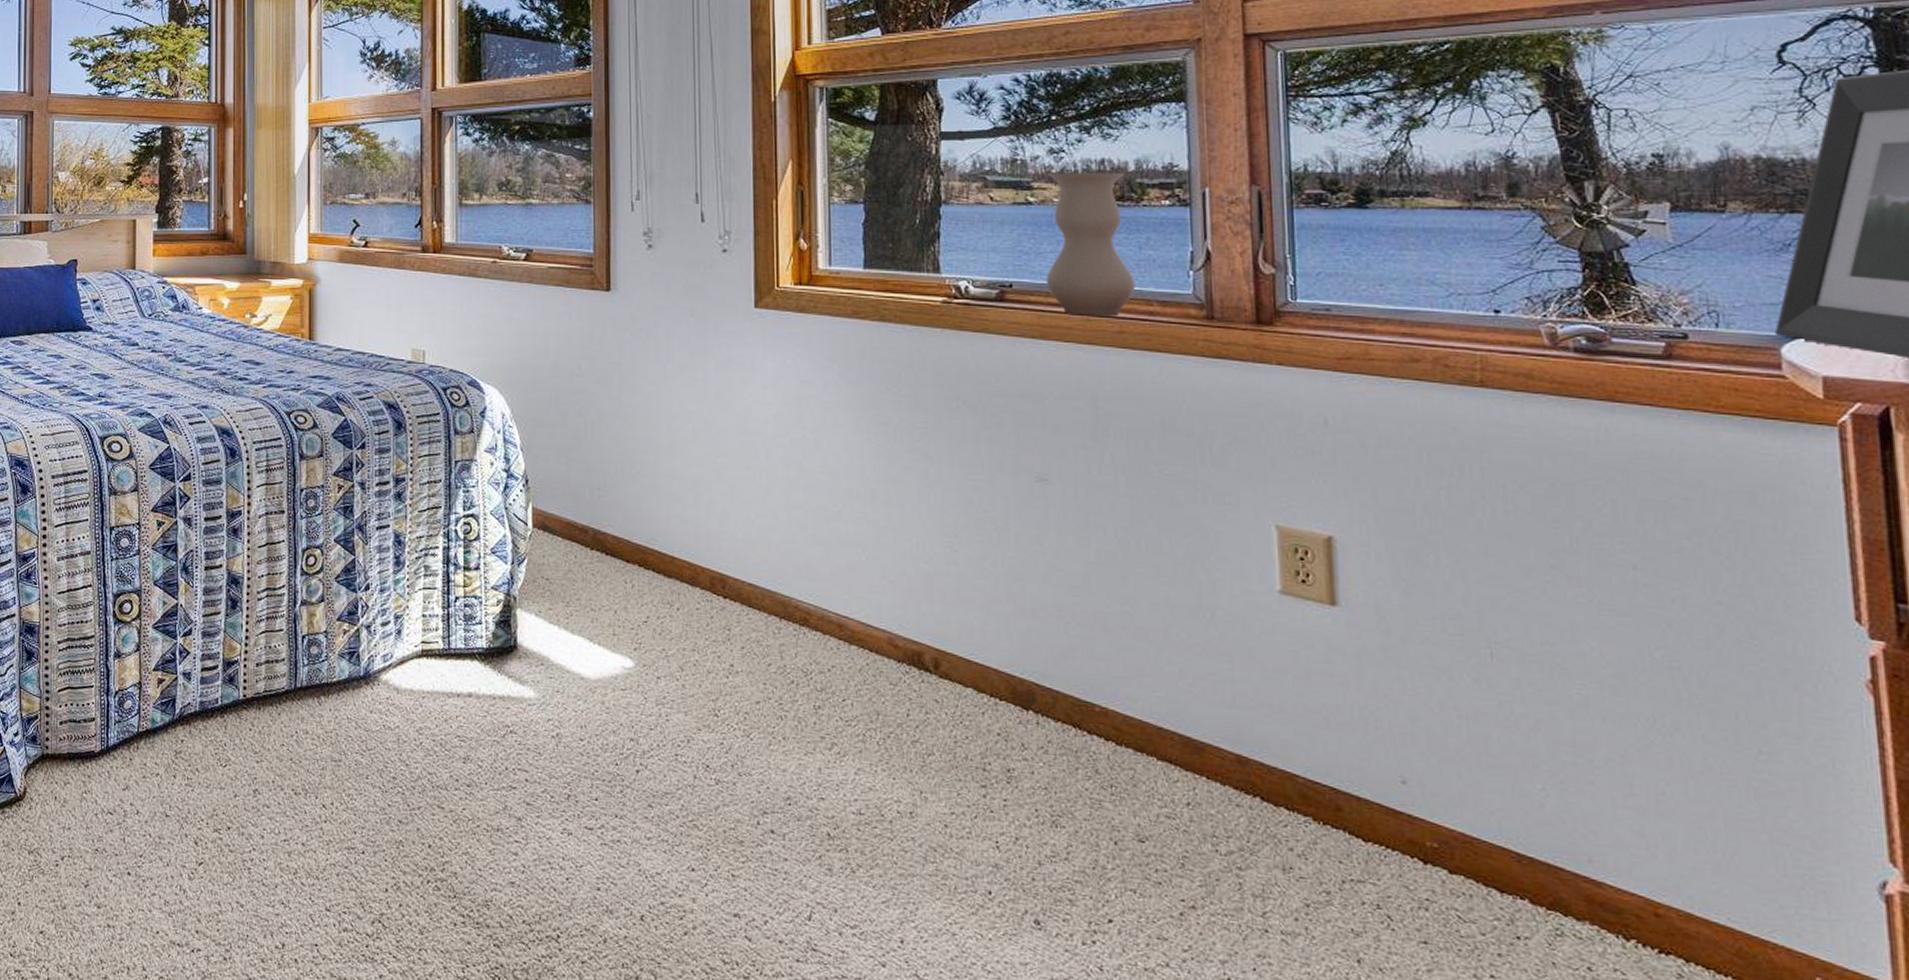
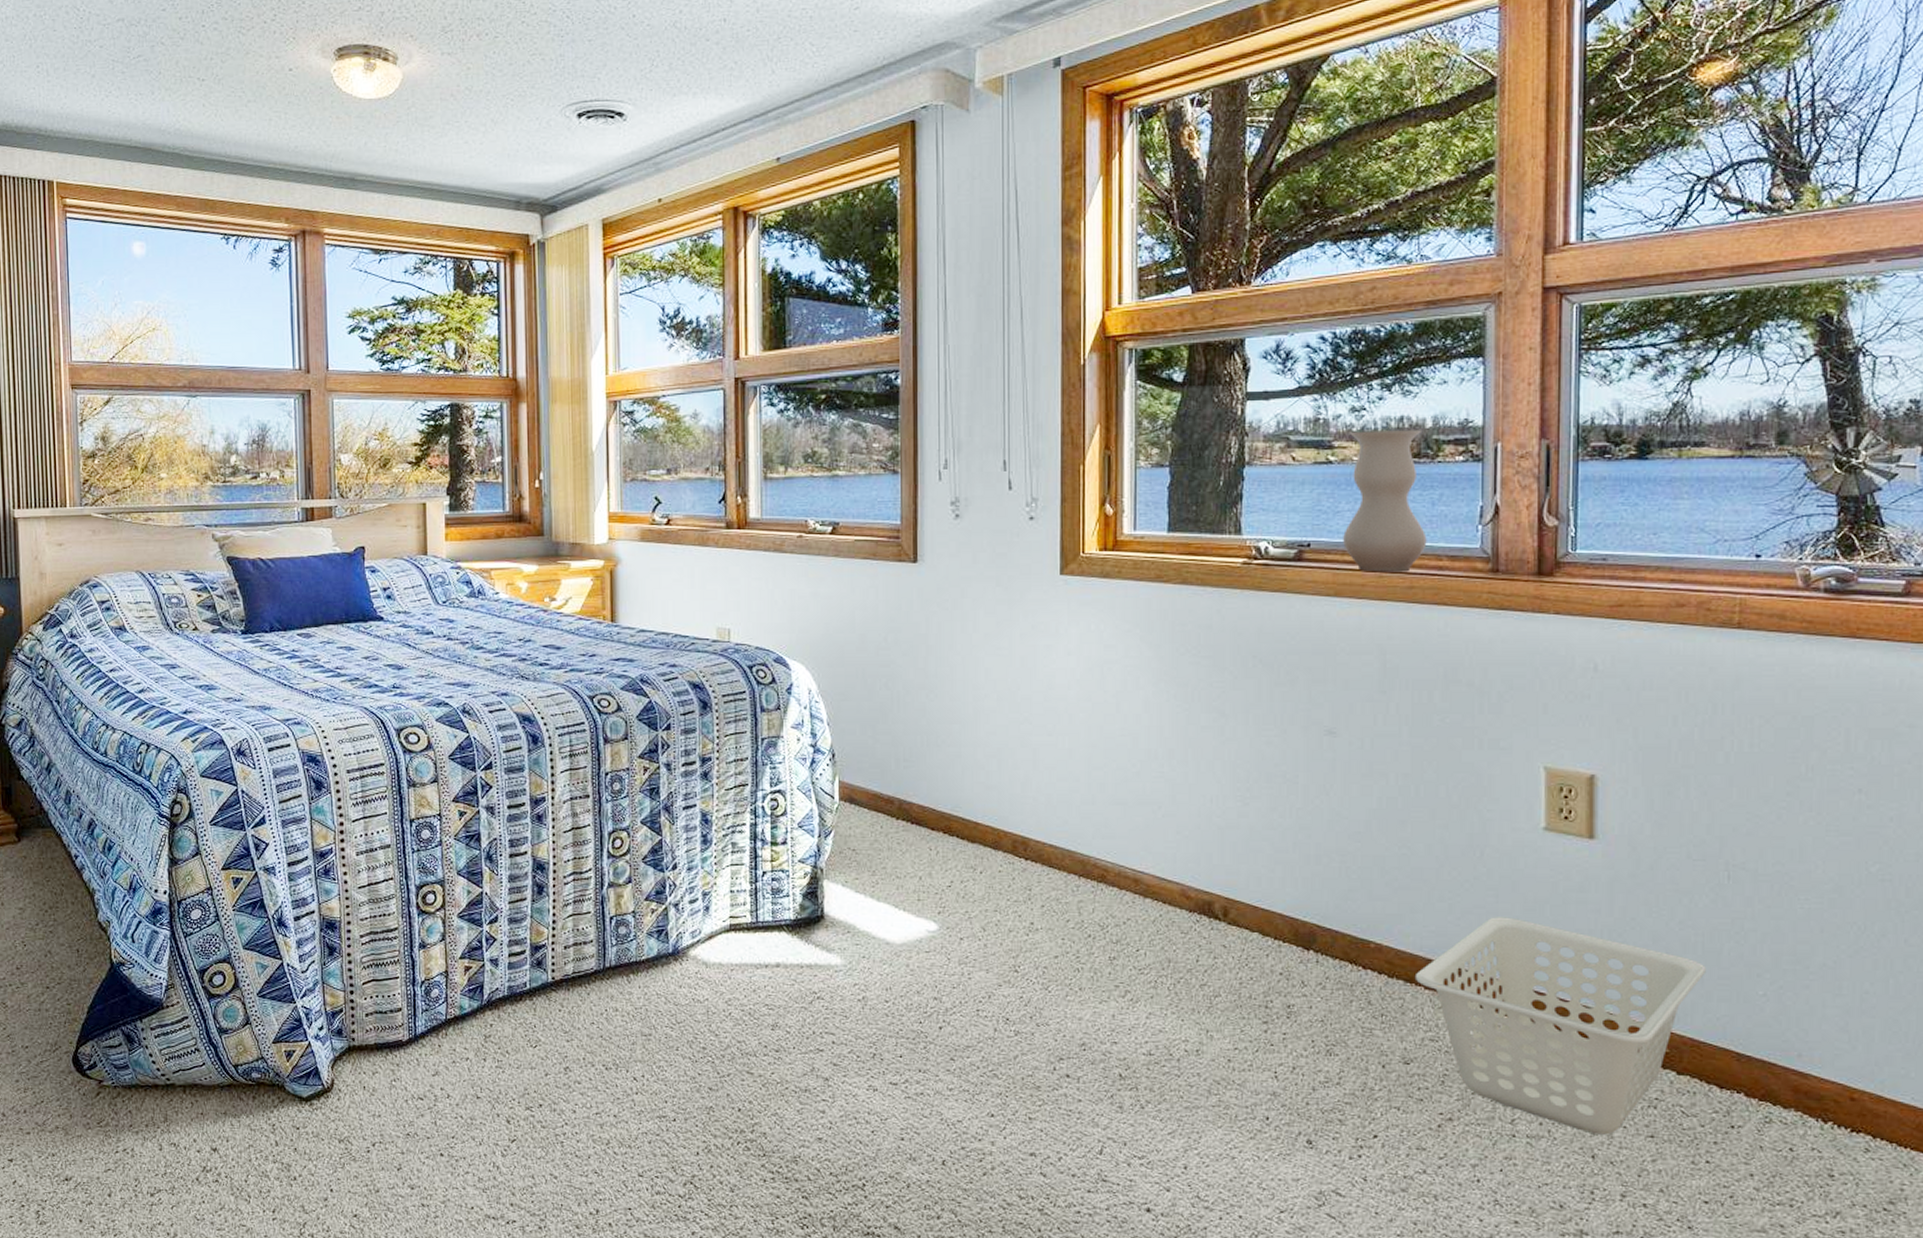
laundry basket: none [1145,685,1475,937] -> present [1414,917,1707,1135]

